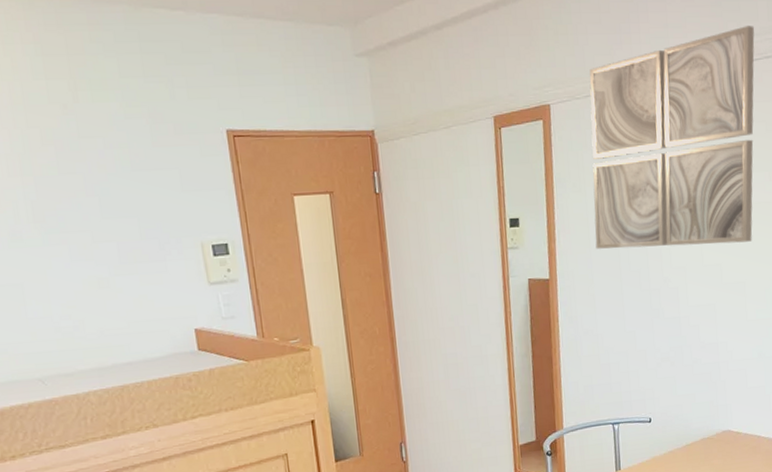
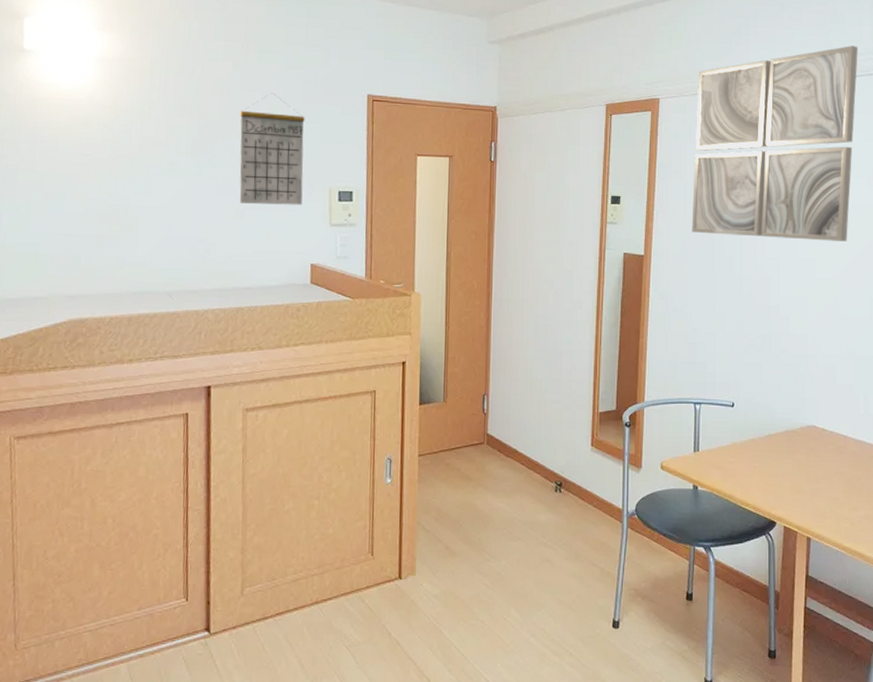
calendar: none [81,137,173,270] -> present [239,92,305,205]

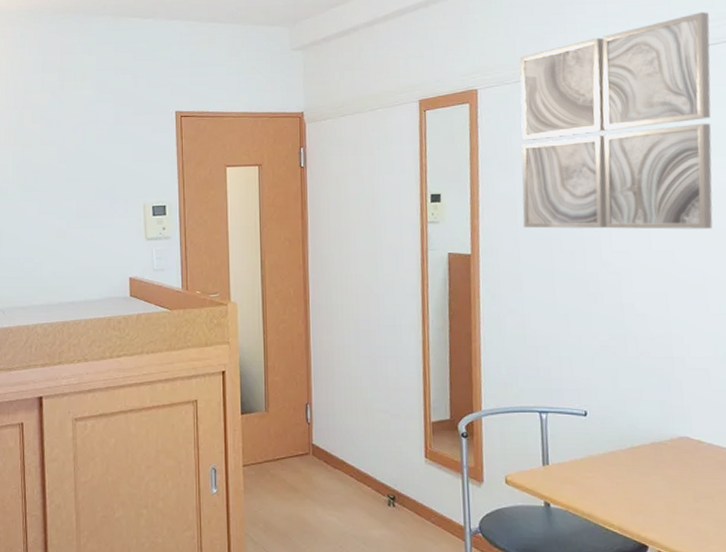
calendar: present [239,92,305,205] -> none [59,117,119,223]

